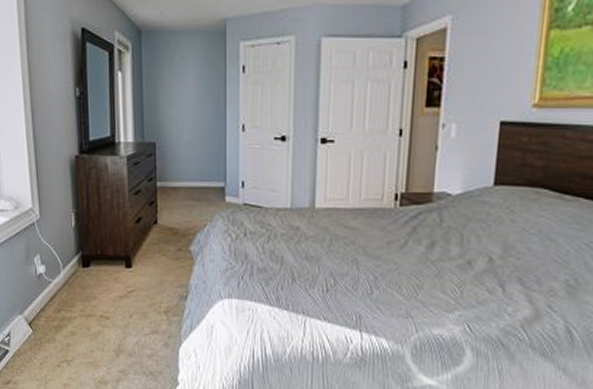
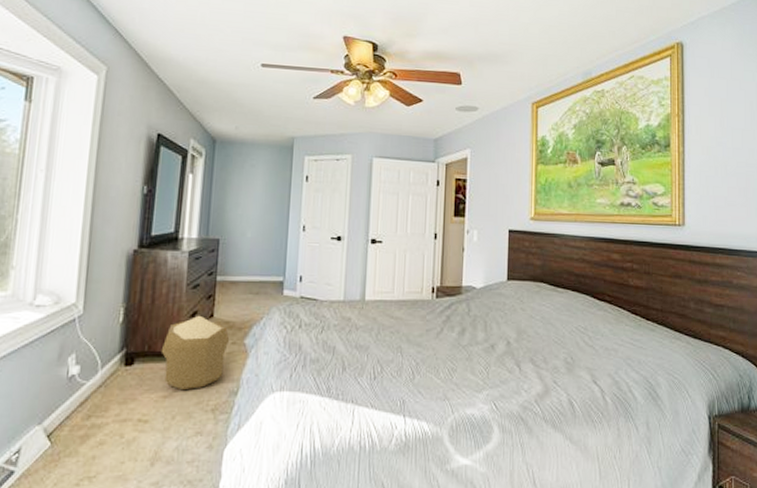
pouf: none [112,221,175,293] -> present [160,315,230,391]

